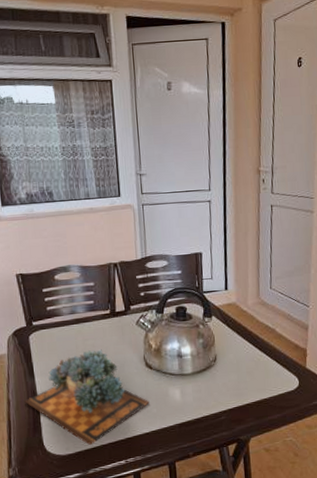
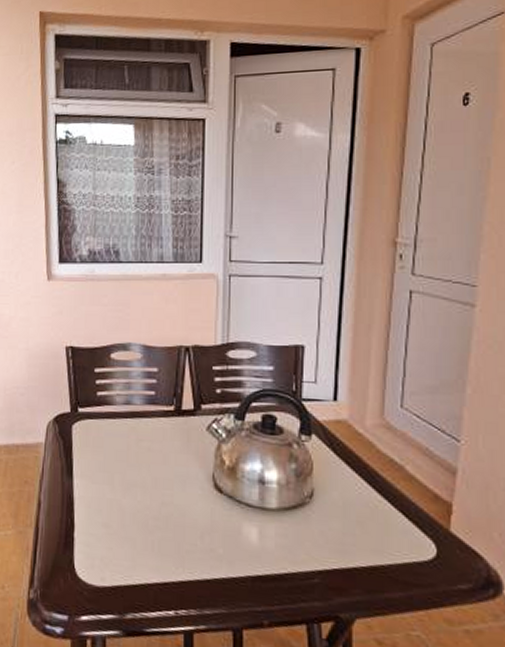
succulent plant: present [24,349,150,446] -> none [58,454,215,581]

